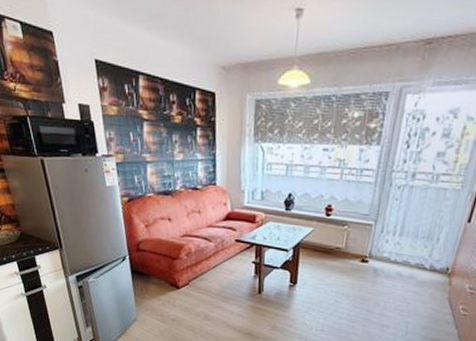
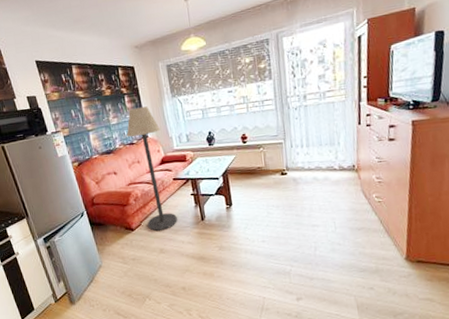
floor lamp: none [191,145,233,295] -> present [126,106,177,231]

